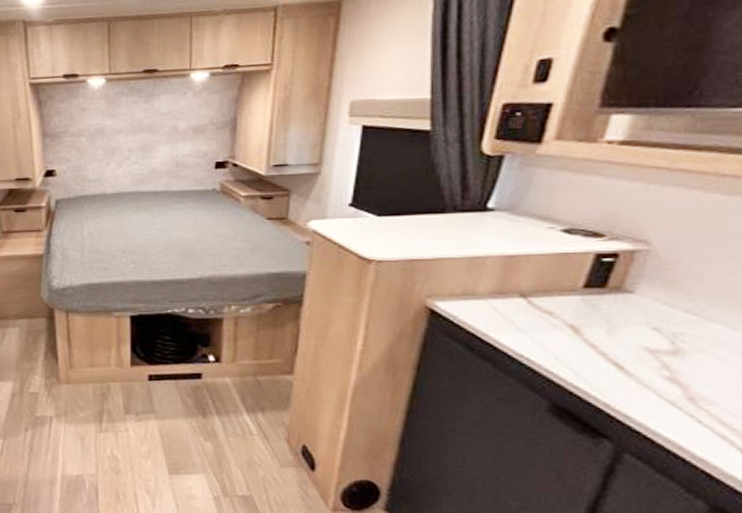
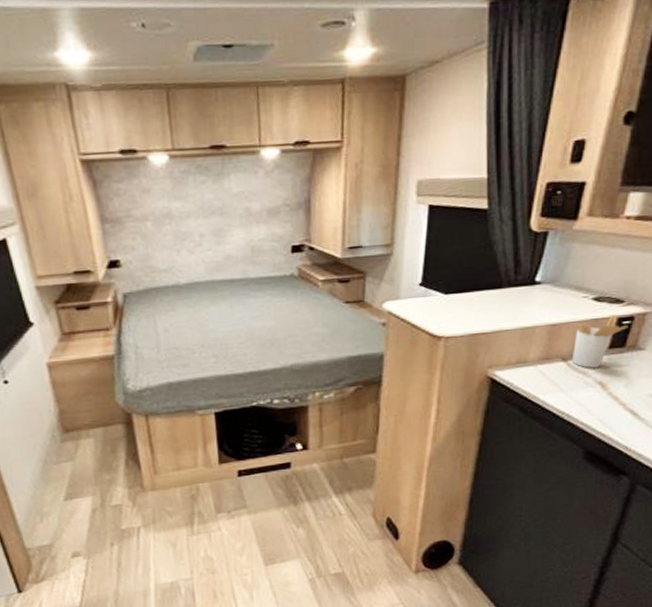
utensil holder: none [533,249,611,308] -> present [571,314,629,368]

